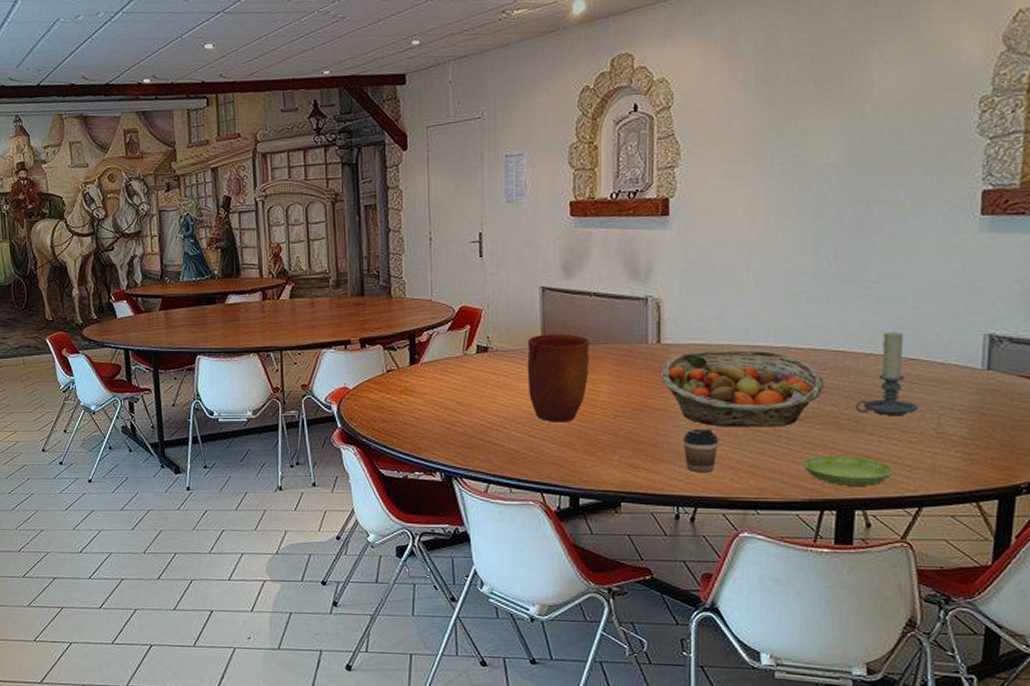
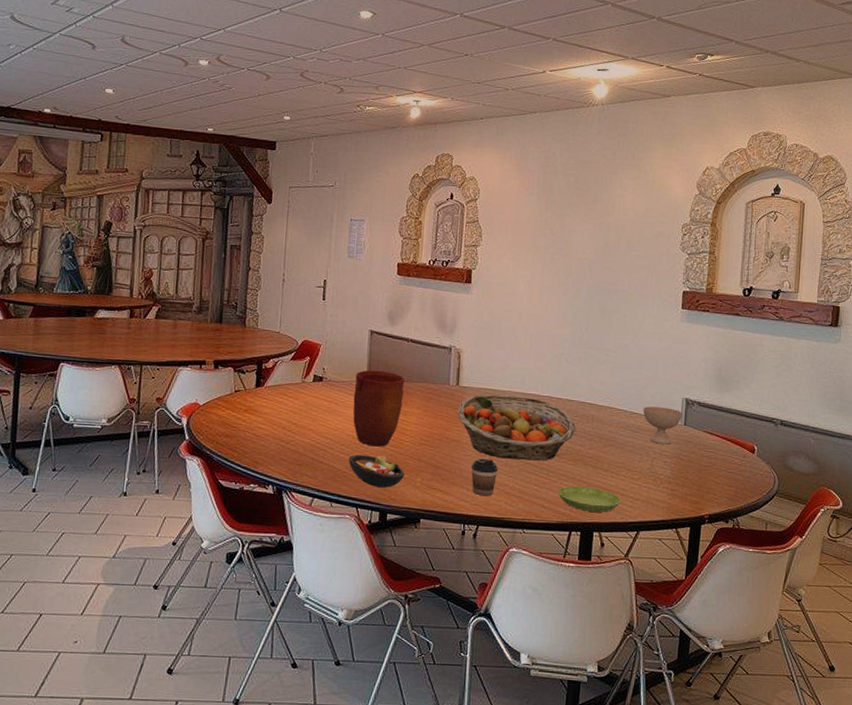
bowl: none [528,431,598,469] -> present [349,454,405,488]
candle holder: present [855,332,918,415] -> none [596,391,638,457]
bowl: none [923,348,985,396] -> present [643,406,683,445]

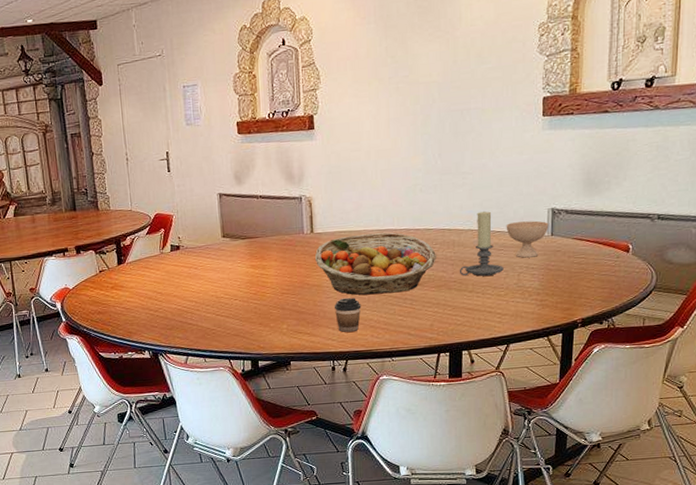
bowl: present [349,454,405,488] -> none [215,309,271,339]
vase: present [353,370,405,447] -> none [210,230,260,303]
saucer: present [557,486,621,512] -> none [423,310,488,333]
candle holder: none [596,391,638,457] -> present [459,211,504,276]

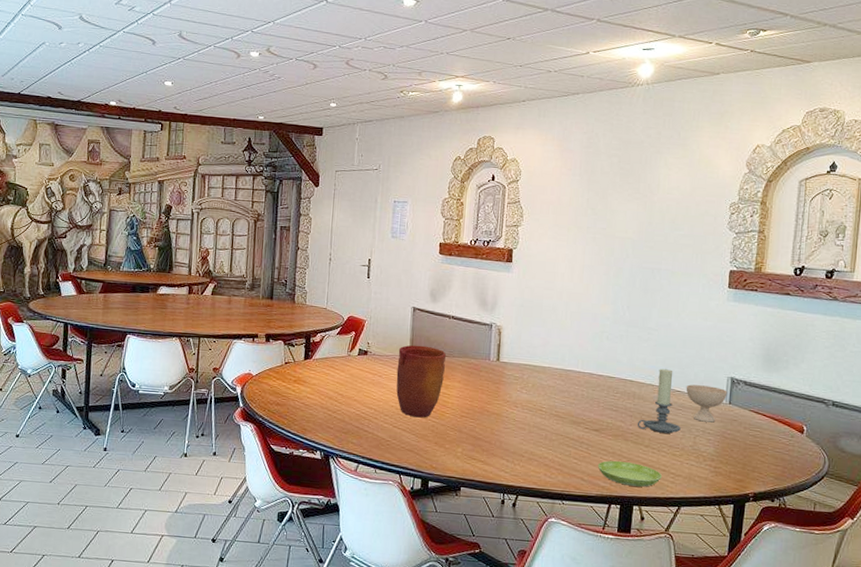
vase: none [210,230,260,303] -> present [396,345,447,418]
fruit basket: present [314,232,436,296] -> none [497,370,616,435]
coffee cup: present [334,297,362,333] -> none [510,431,538,468]
saucer: none [423,310,488,333] -> present [597,460,662,487]

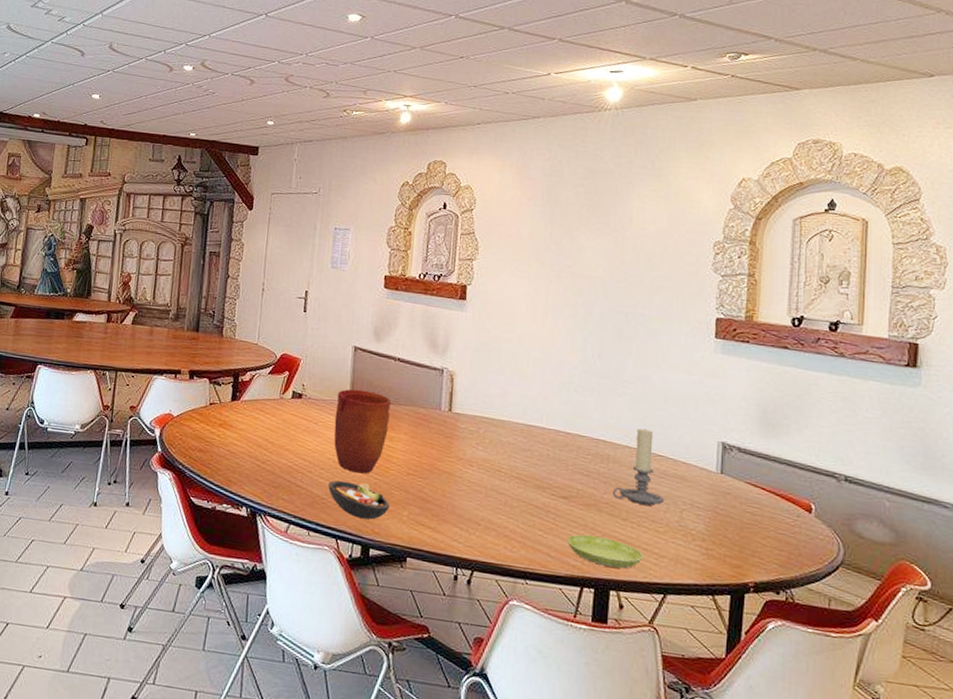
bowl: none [392,424,446,457] -> present [328,480,390,520]
bowl: present [686,384,728,423] -> none [669,448,718,495]

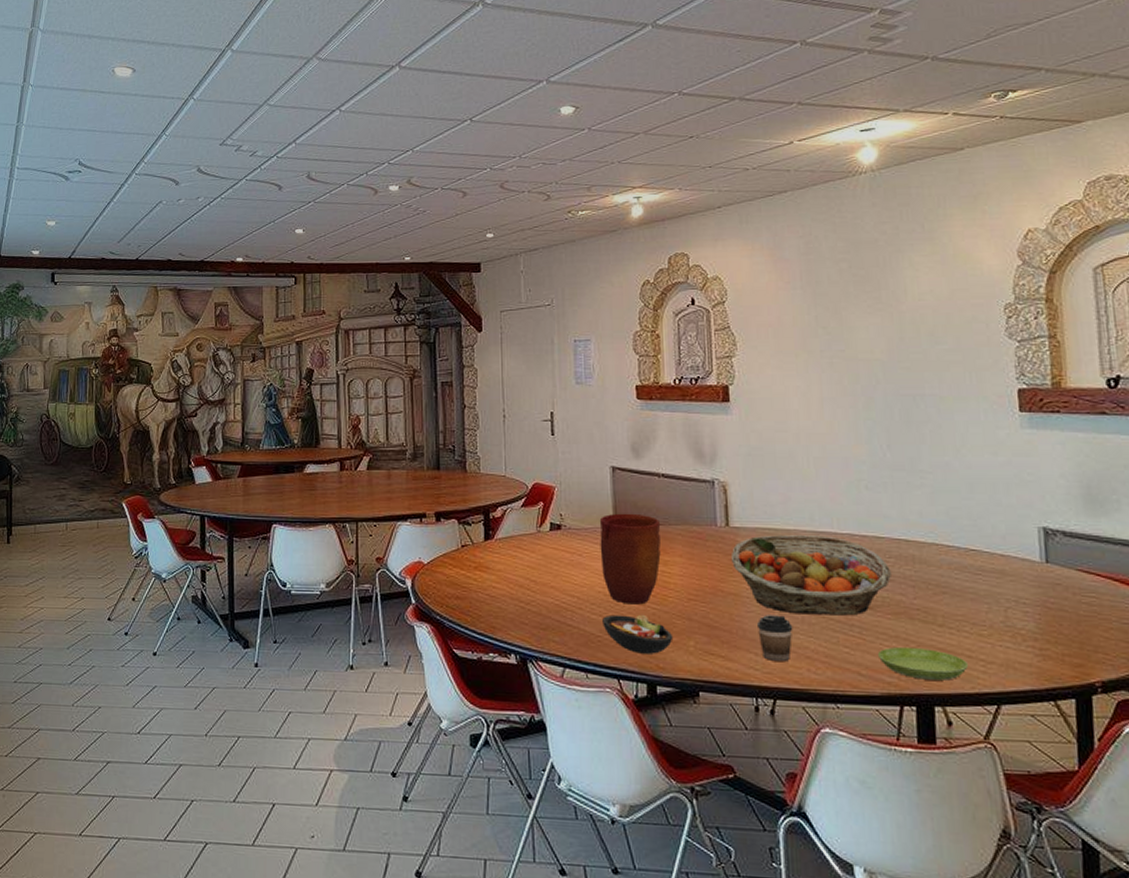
fruit basket: none [449,423,587,503] -> present [730,535,891,616]
coffee cup: none [464,494,497,538] -> present [756,615,793,662]
candle holder: present [612,428,664,506] -> none [923,522,984,607]

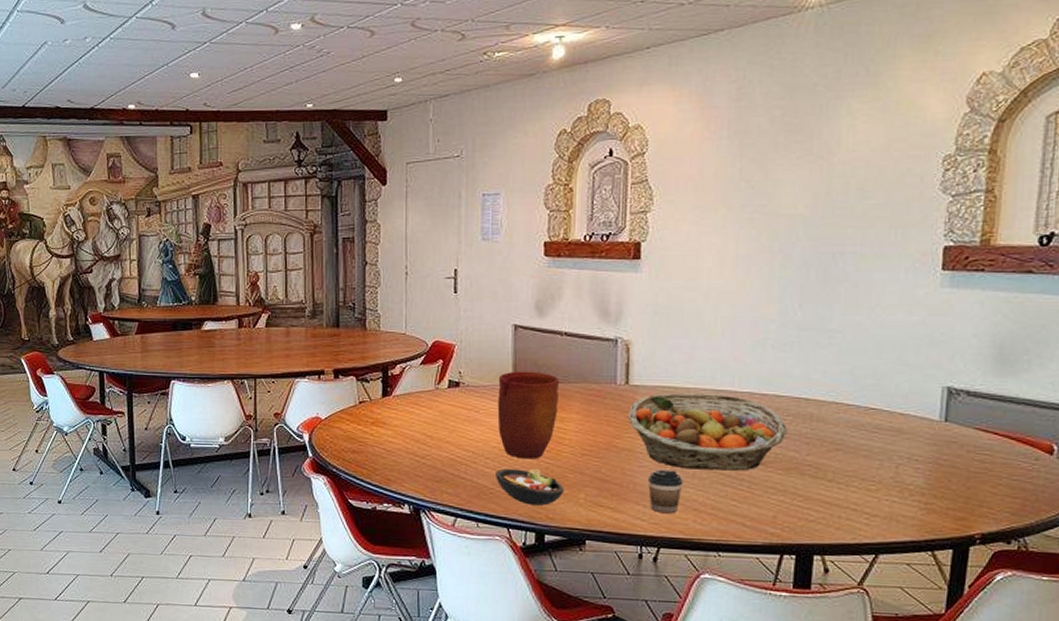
saucer: present [877,646,968,680] -> none [763,500,852,532]

